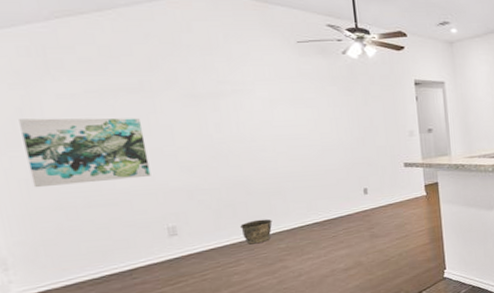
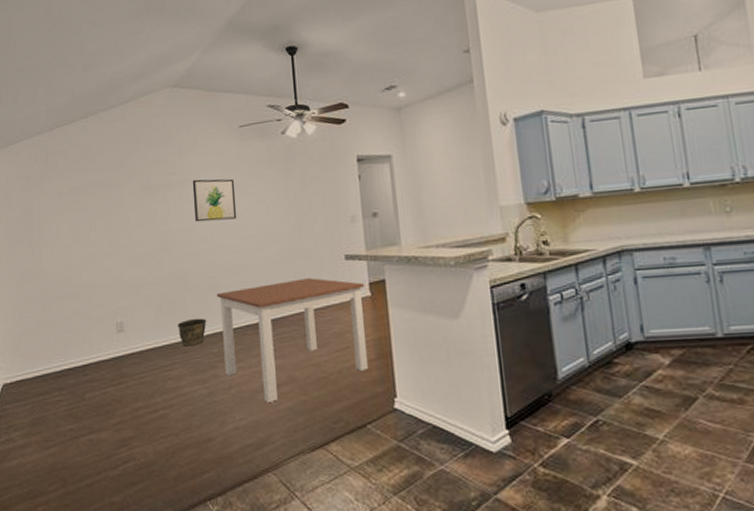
wall art: present [19,117,151,188] -> none [23,212,109,280]
wall art: none [247,90,299,132] -> present [192,178,237,223]
dining table: none [281,182,424,284] -> present [216,278,369,402]

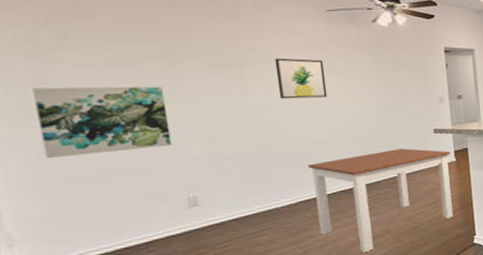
wall art: none [23,212,109,280] -> present [33,86,172,159]
bucket: present [177,318,207,346] -> none [265,187,299,214]

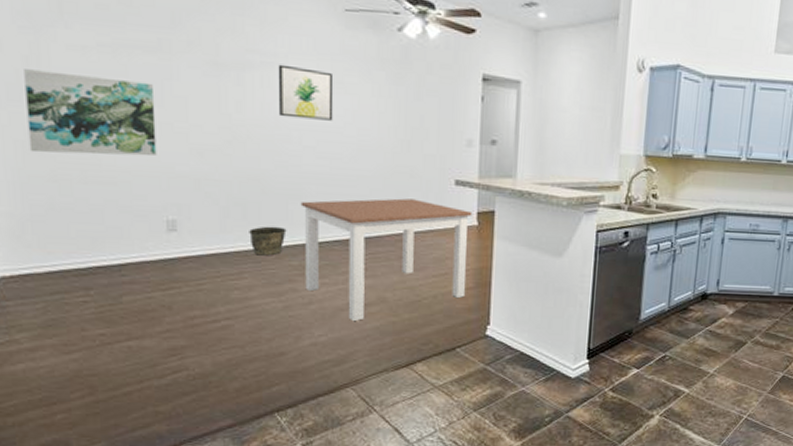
bucket: none [265,187,299,214] -> present [249,226,287,256]

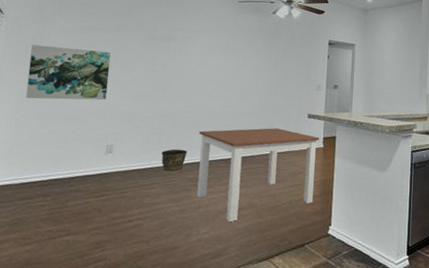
wall art: present [278,64,334,121] -> none [190,37,228,74]

